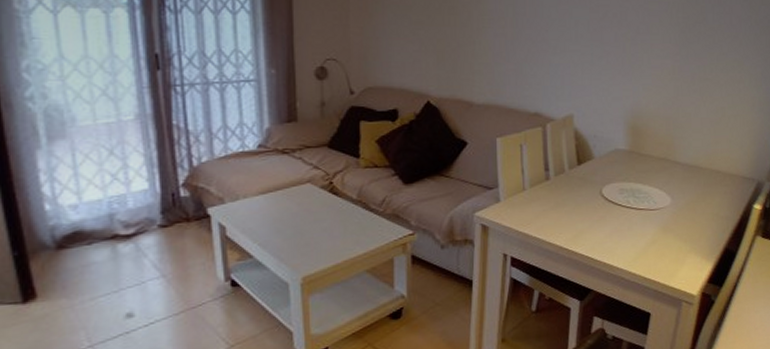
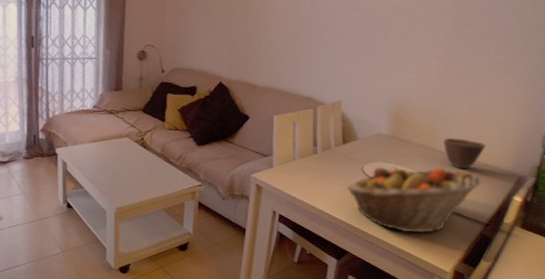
fruit basket: none [586,182,722,258] -> present [347,166,481,234]
bowl: none [683,147,725,181] -> present [444,137,486,169]

